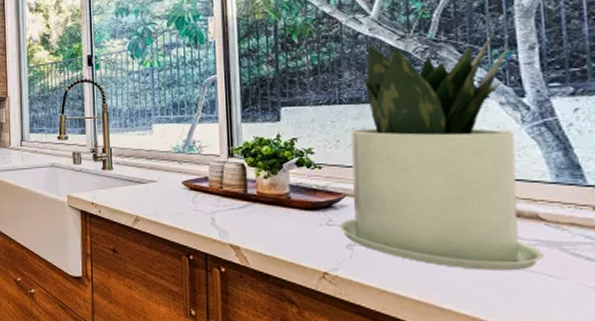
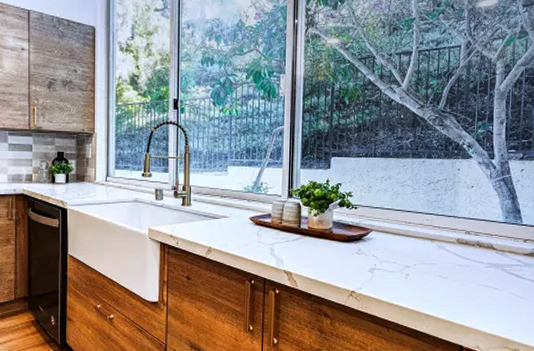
planter: present [339,34,544,271] -> none [366,110,492,286]

